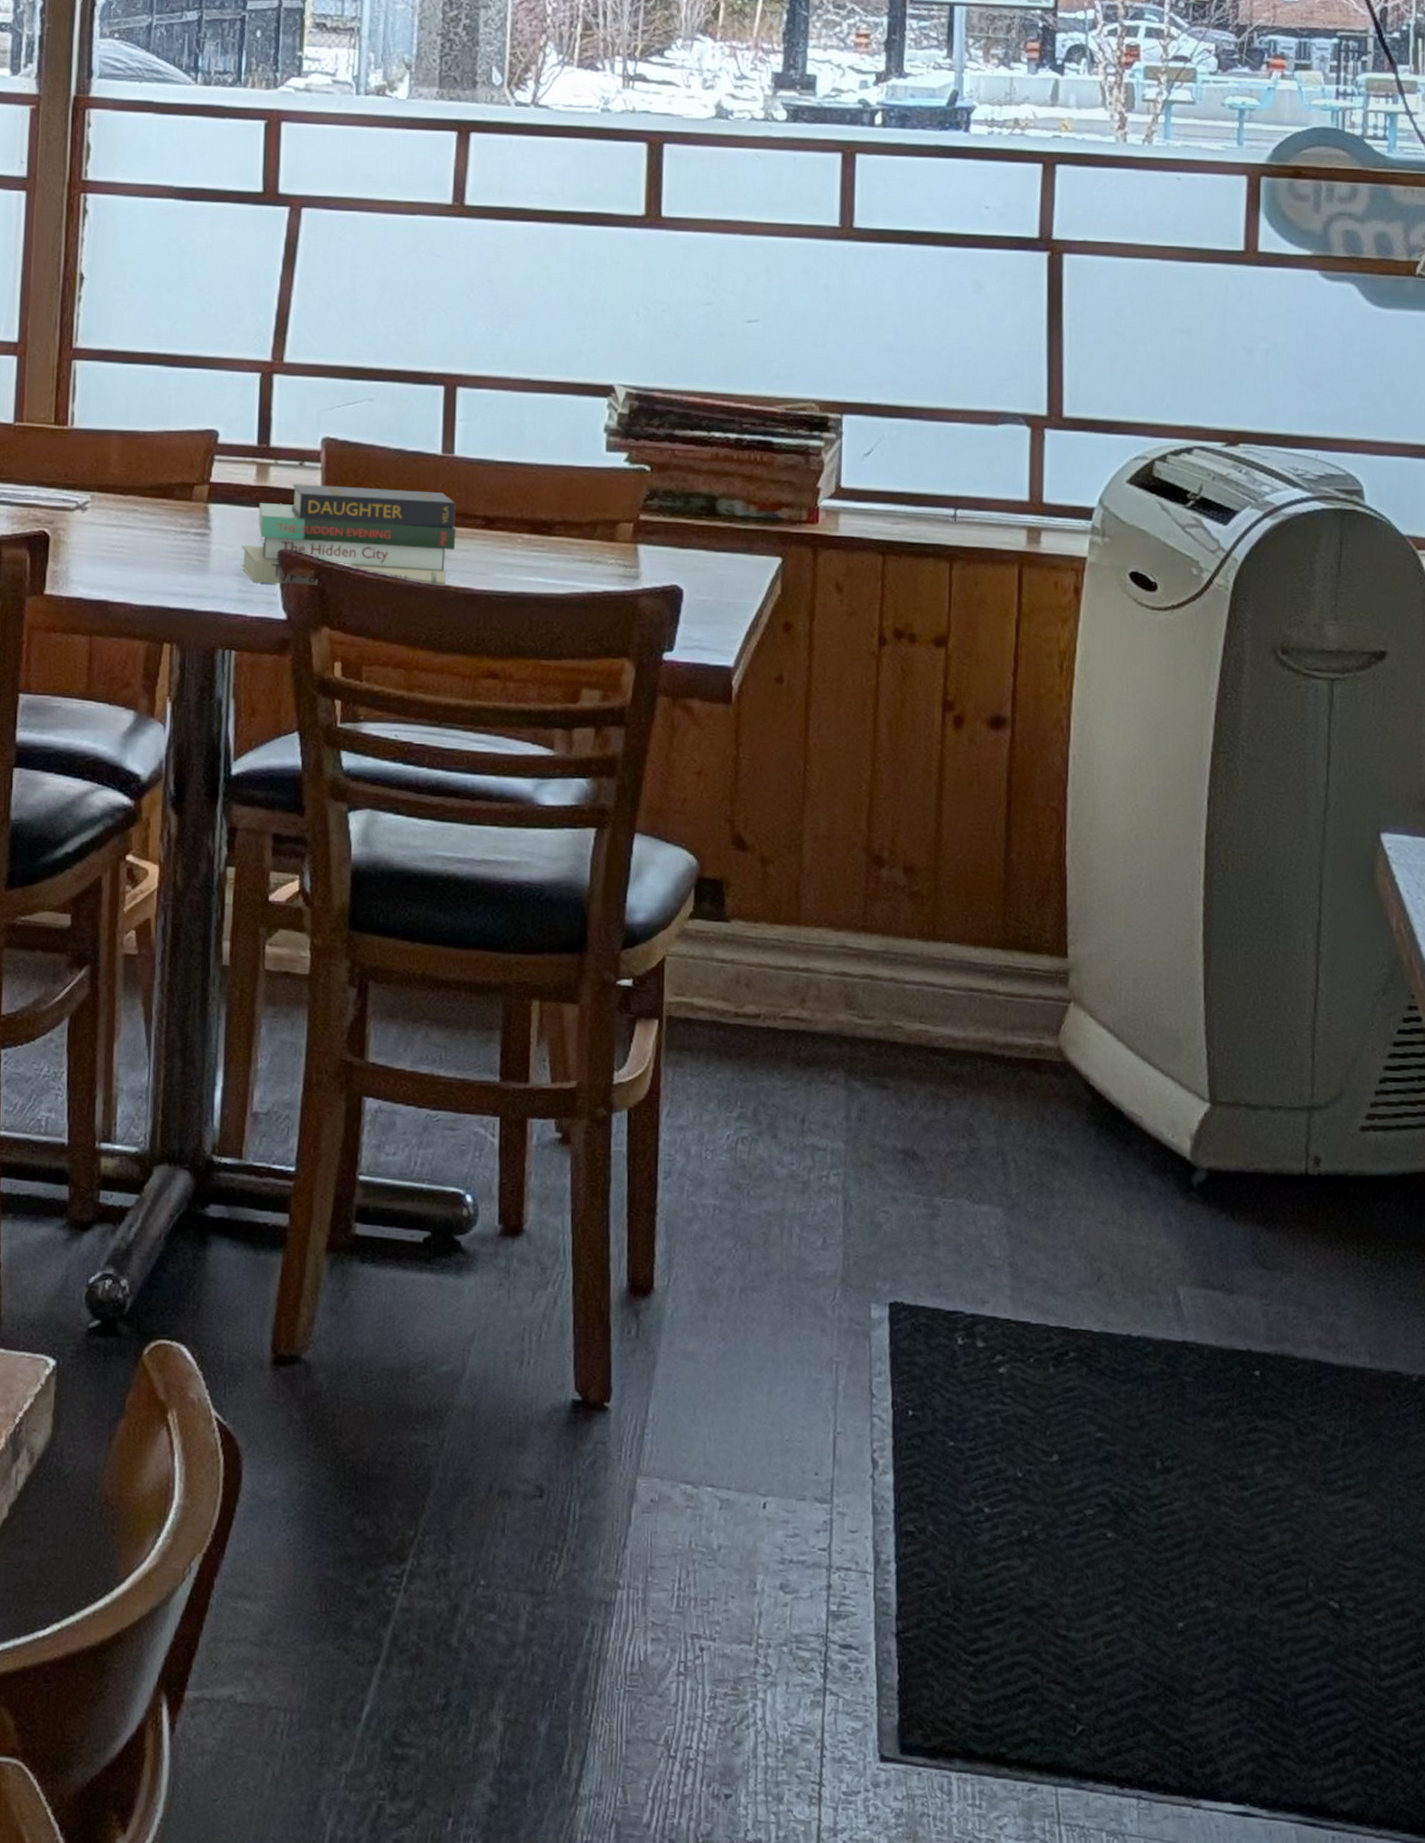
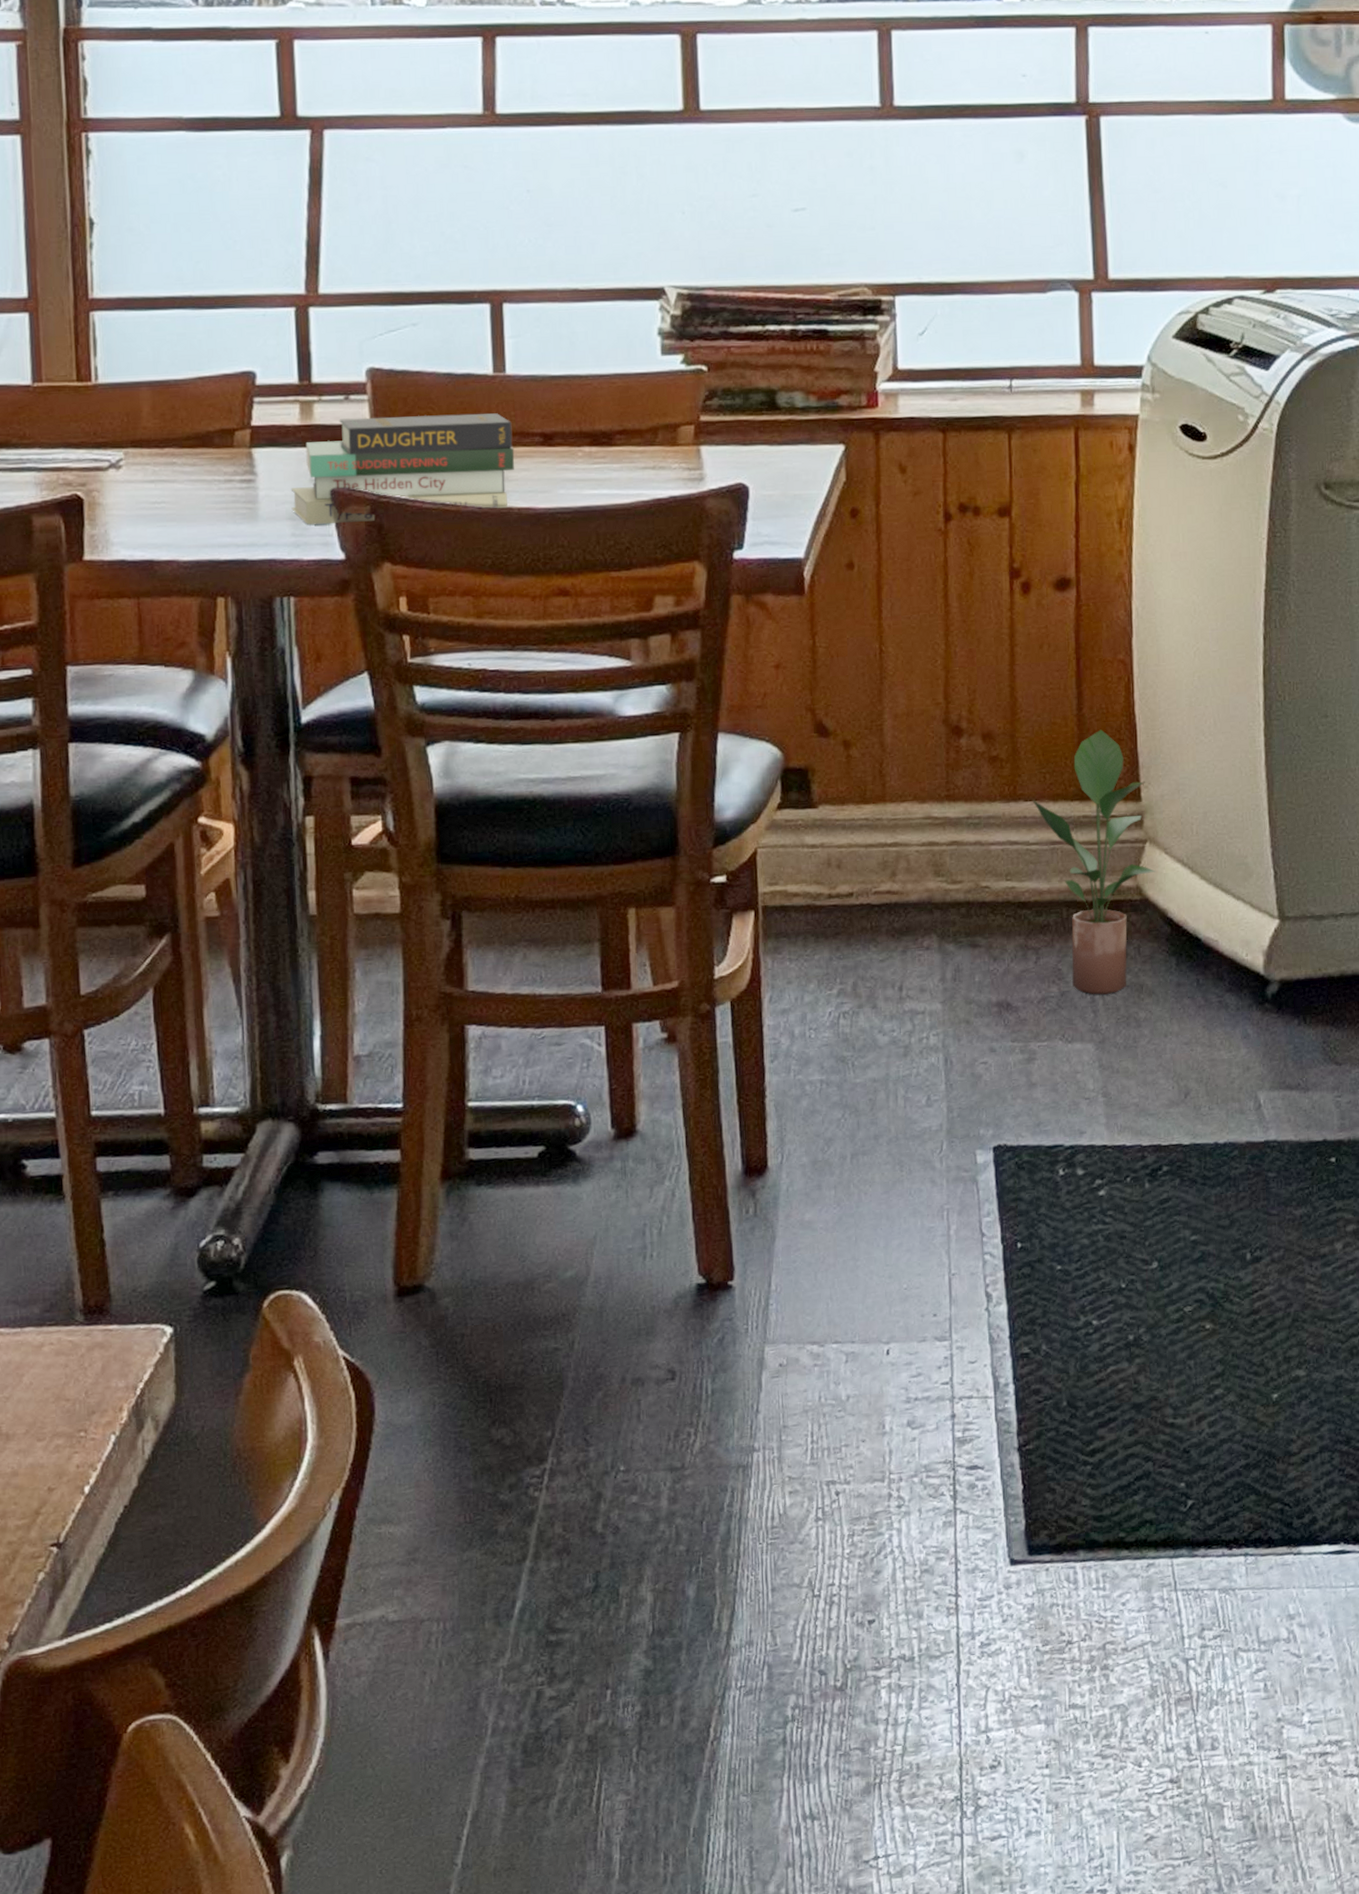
potted plant: none [952,877,1080,1158] -> present [1032,729,1156,995]

